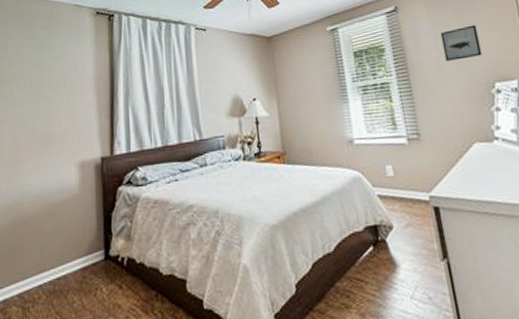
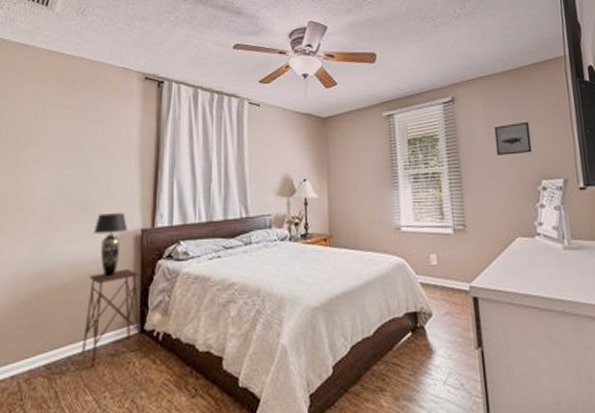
side table: none [52,196,108,295] -> present [82,268,142,367]
table lamp: none [57,143,89,206] -> present [93,213,128,277]

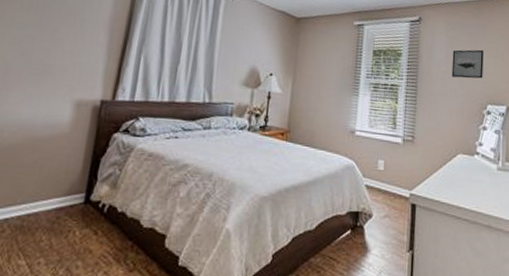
side table: present [82,268,142,367] -> none [21,137,92,232]
table lamp: present [93,213,128,277] -> none [50,79,88,144]

